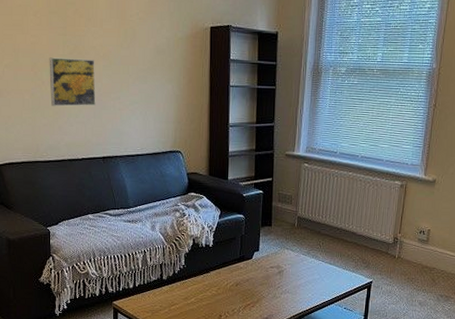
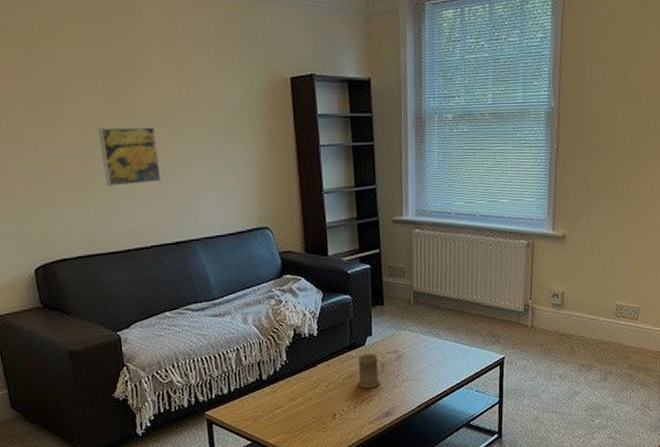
mug: none [243,266,267,297] -> present [358,353,384,389]

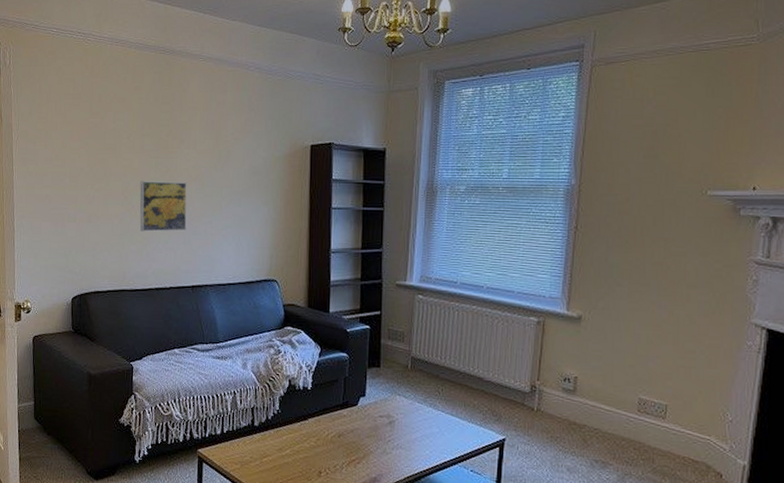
mug: present [358,353,384,389] -> none [346,414,375,451]

